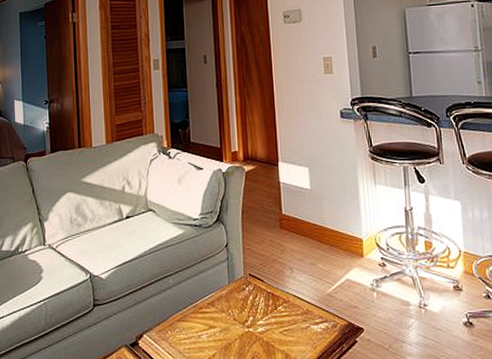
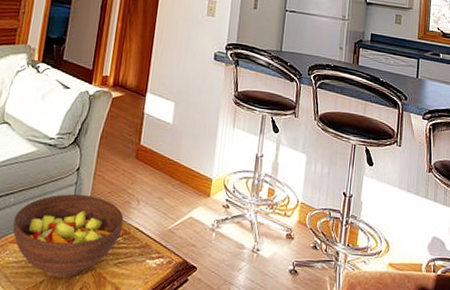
fruit bowl: none [177,268,281,351] -> present [13,193,124,279]

